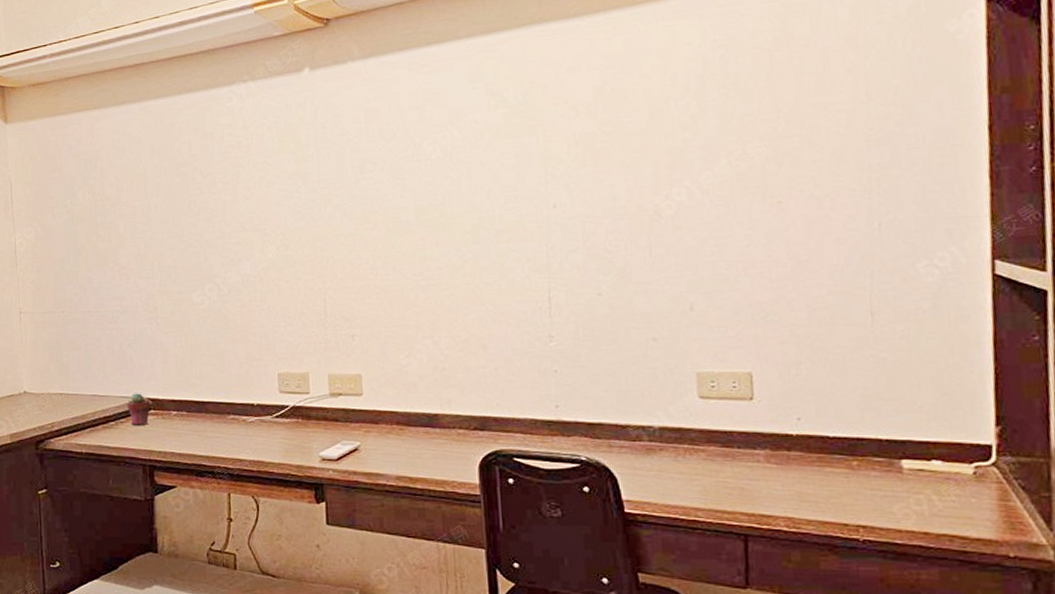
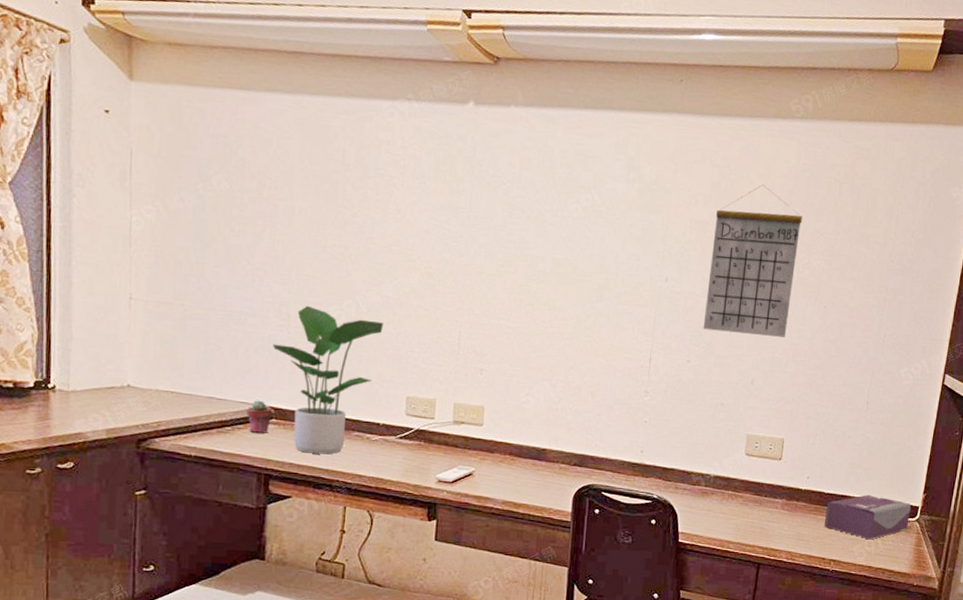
potted plant: none [144,296,246,441] -> present [273,306,384,455]
calendar: none [605,76,729,255] -> present [703,185,802,337]
tissue box: none [835,435,980,496] -> present [824,495,911,540]

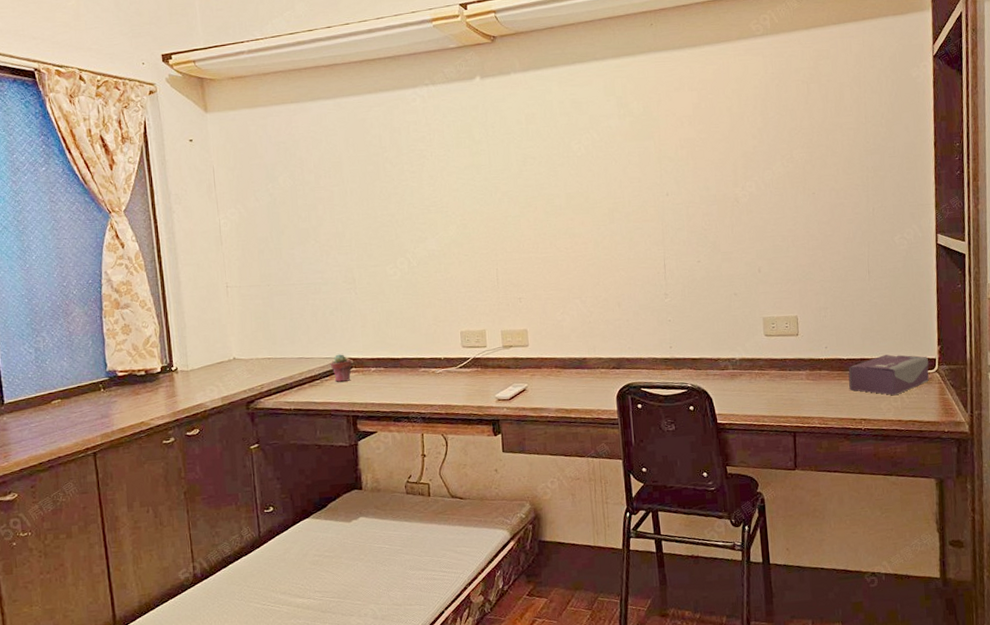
potted plant: present [273,306,384,455] -> none [345,269,433,393]
calendar: present [703,185,802,337] -> none [701,98,783,232]

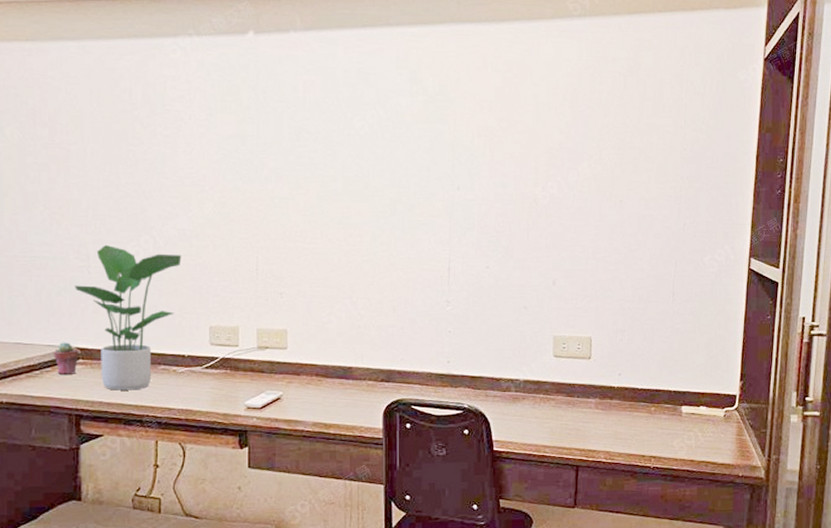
potted plant: none [345,269,433,393] -> present [75,245,181,390]
tissue box: present [848,354,929,396] -> none [641,387,728,433]

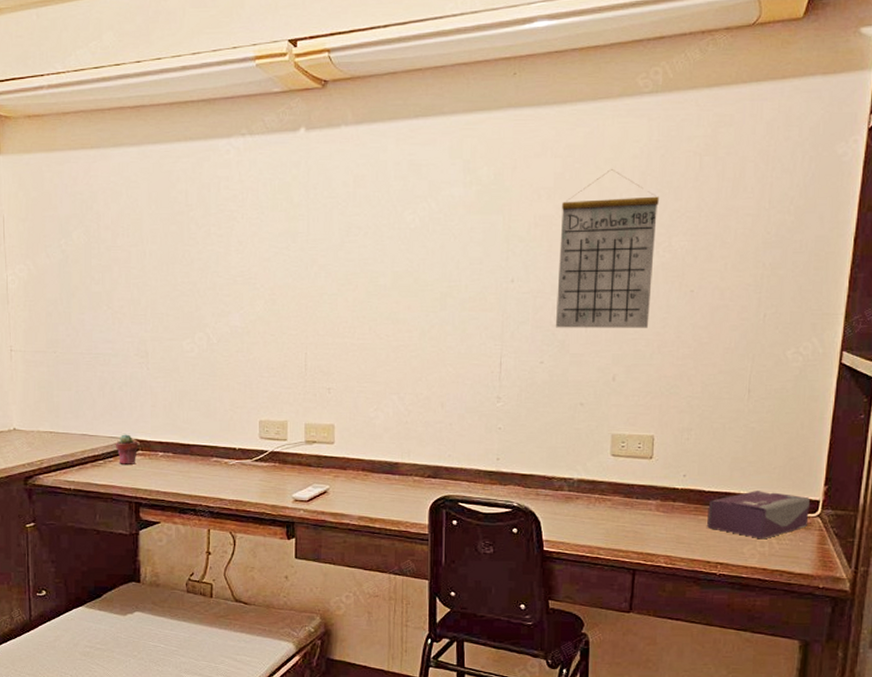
potted plant: present [75,245,181,390] -> none [135,343,233,481]
calendar: none [499,85,589,235] -> present [555,169,659,328]
tissue box: none [641,387,728,433] -> present [707,491,810,540]

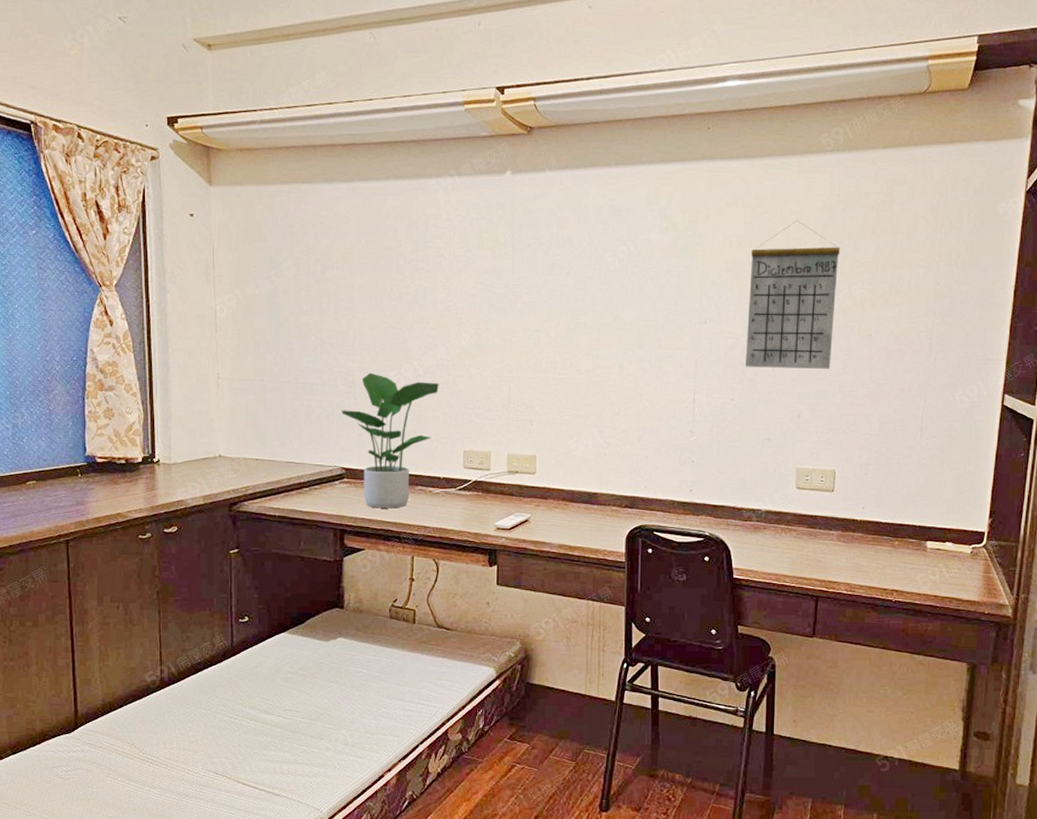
potted succulent: present [115,434,139,464] -> none [321,462,345,492]
potted plant: none [135,343,233,481] -> present [342,373,439,509]
tissue box: present [707,491,810,540] -> none [884,522,976,568]

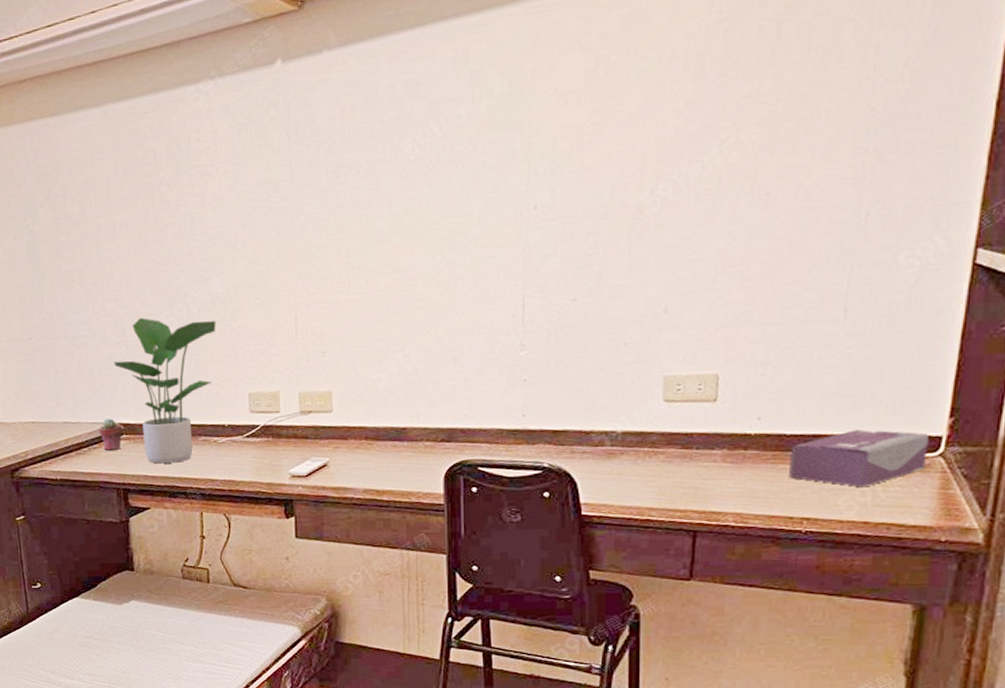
potted succulent: none [321,462,345,492] -> present [98,418,123,451]
calendar: present [744,220,840,369] -> none [589,56,722,257]
tissue box: none [884,522,976,568] -> present [789,429,929,488]

